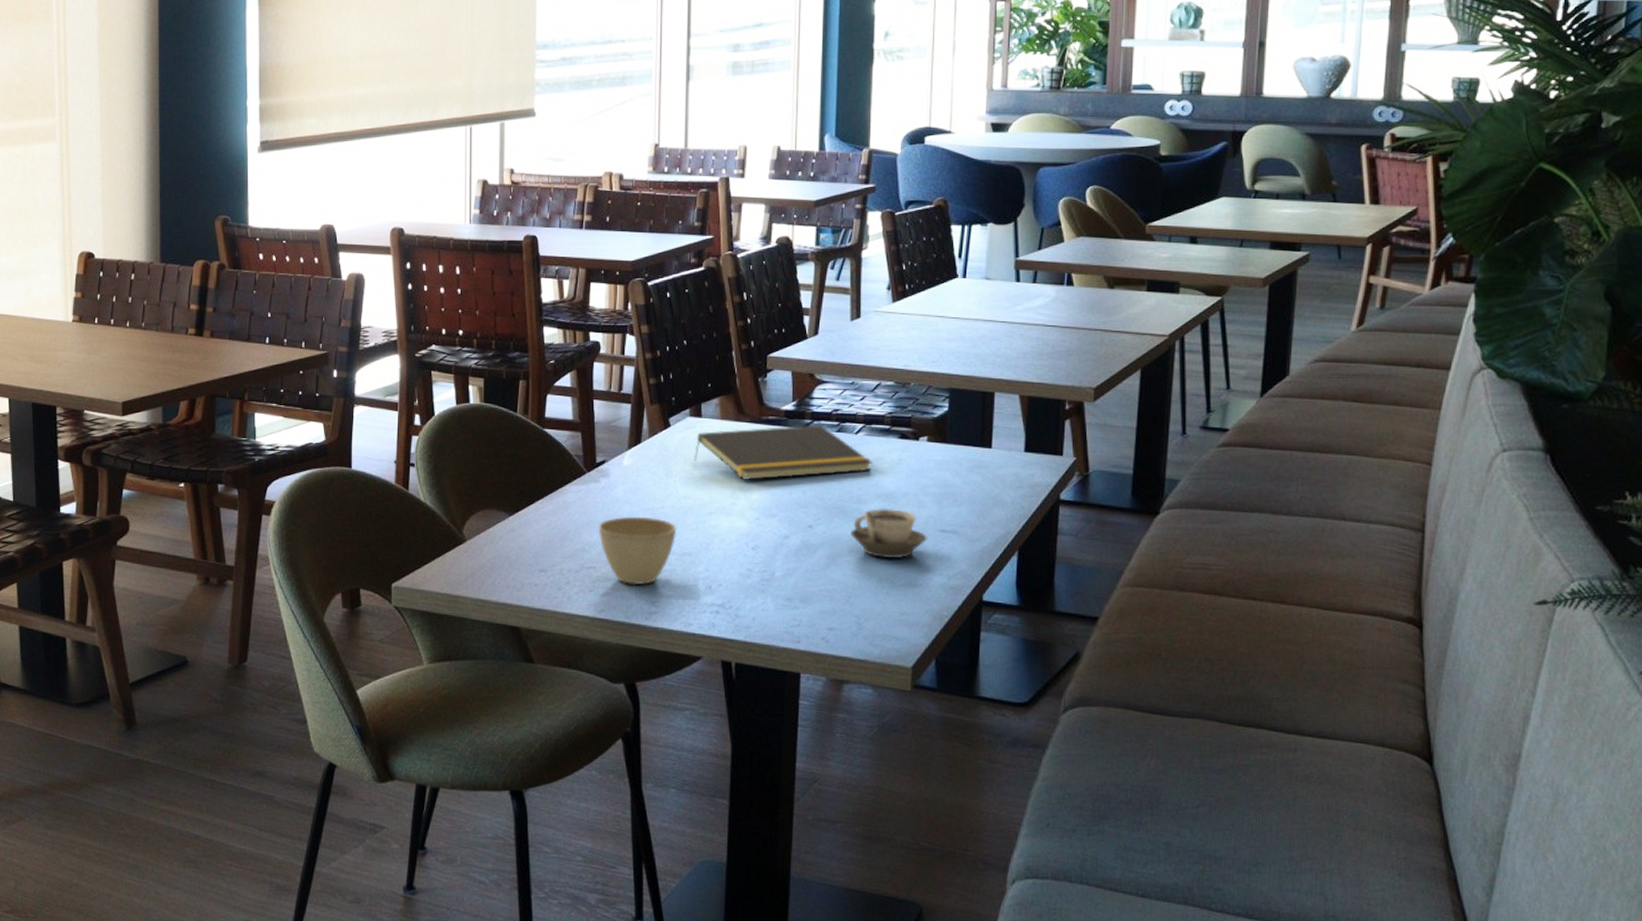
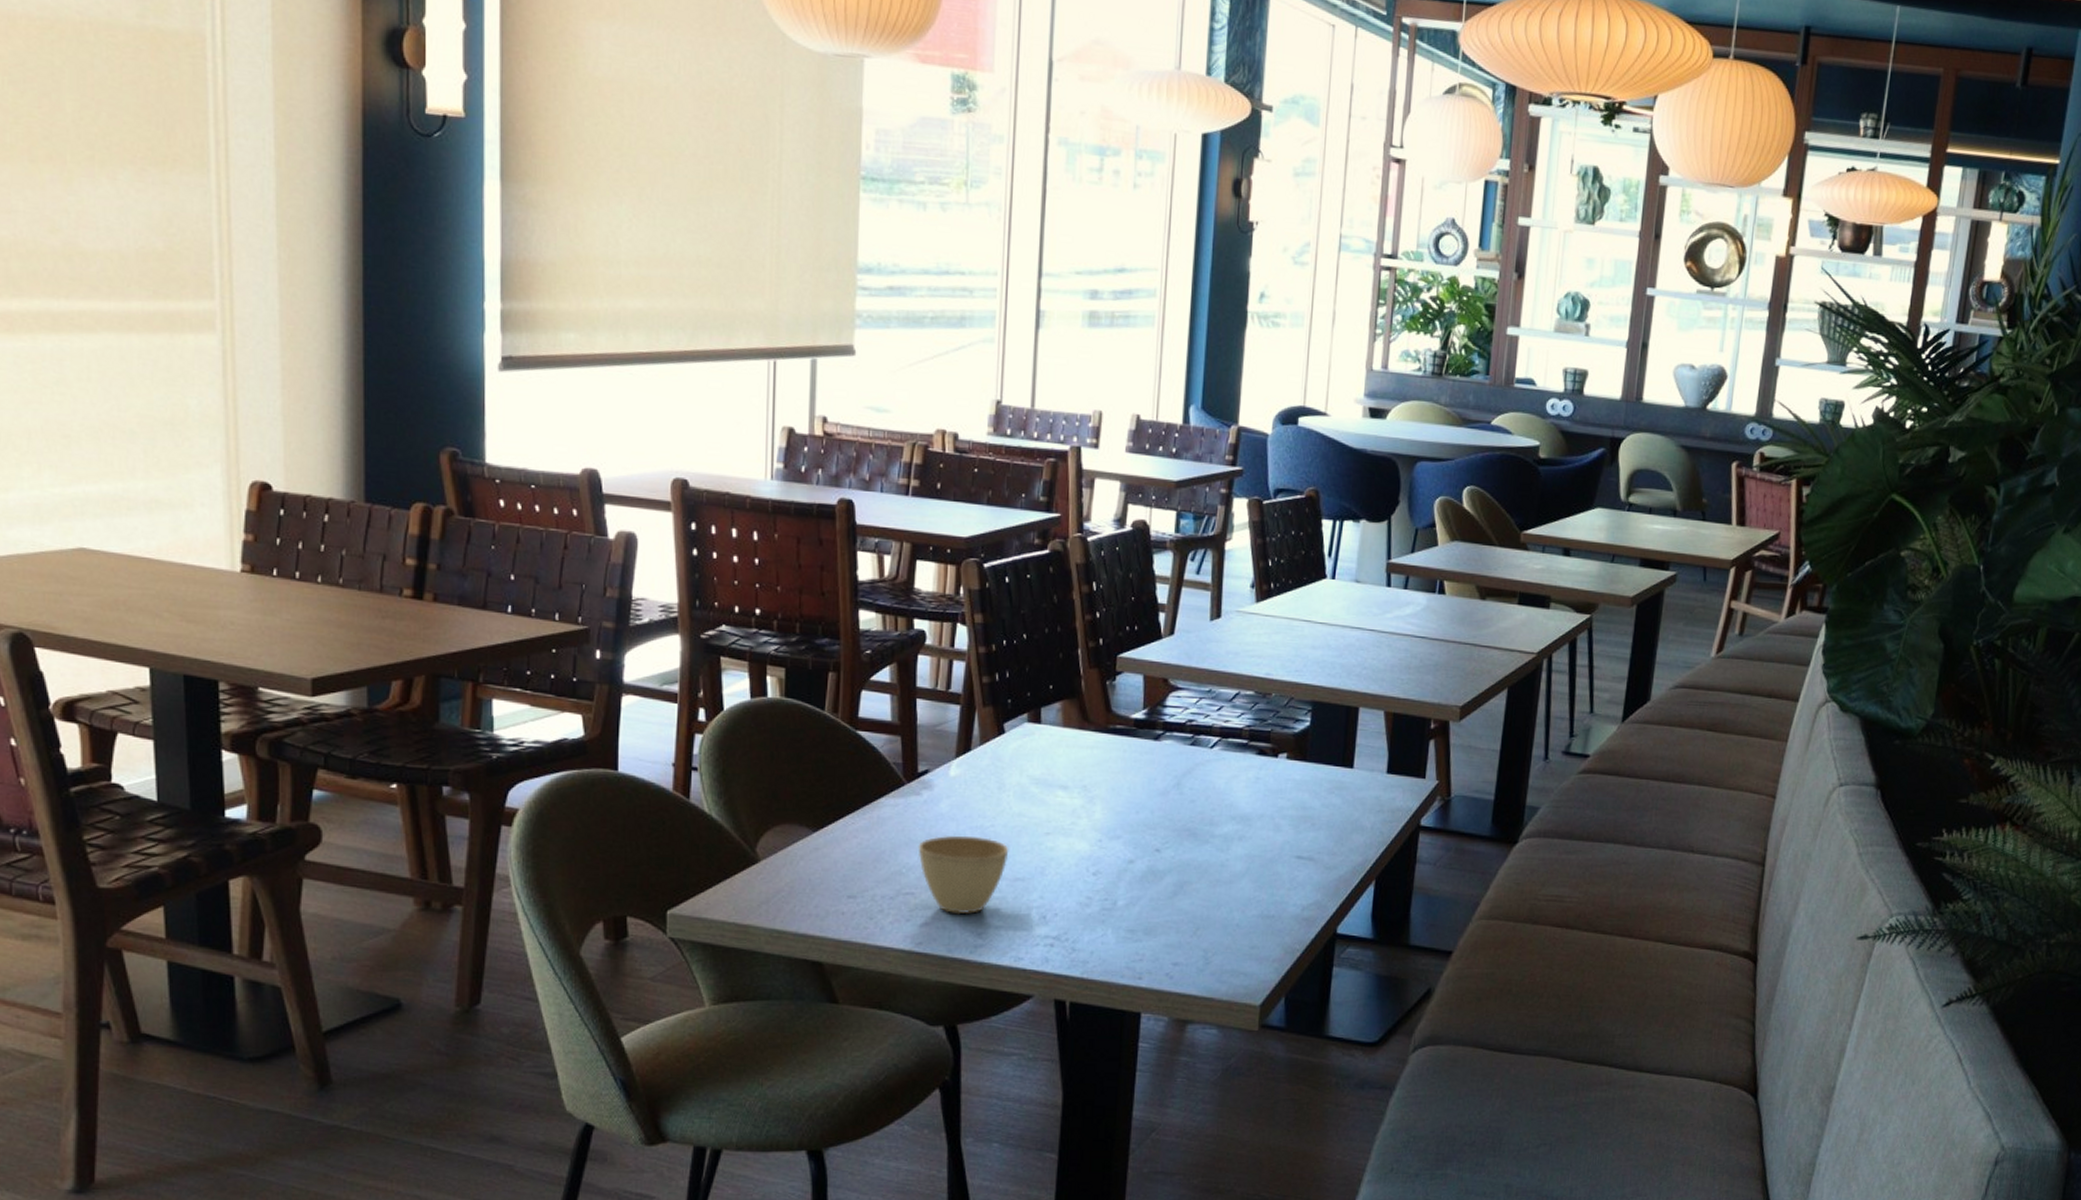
notepad: present [693,425,872,481] -> none [1030,736,1227,798]
cup: present [849,508,927,558] -> none [1199,831,1282,887]

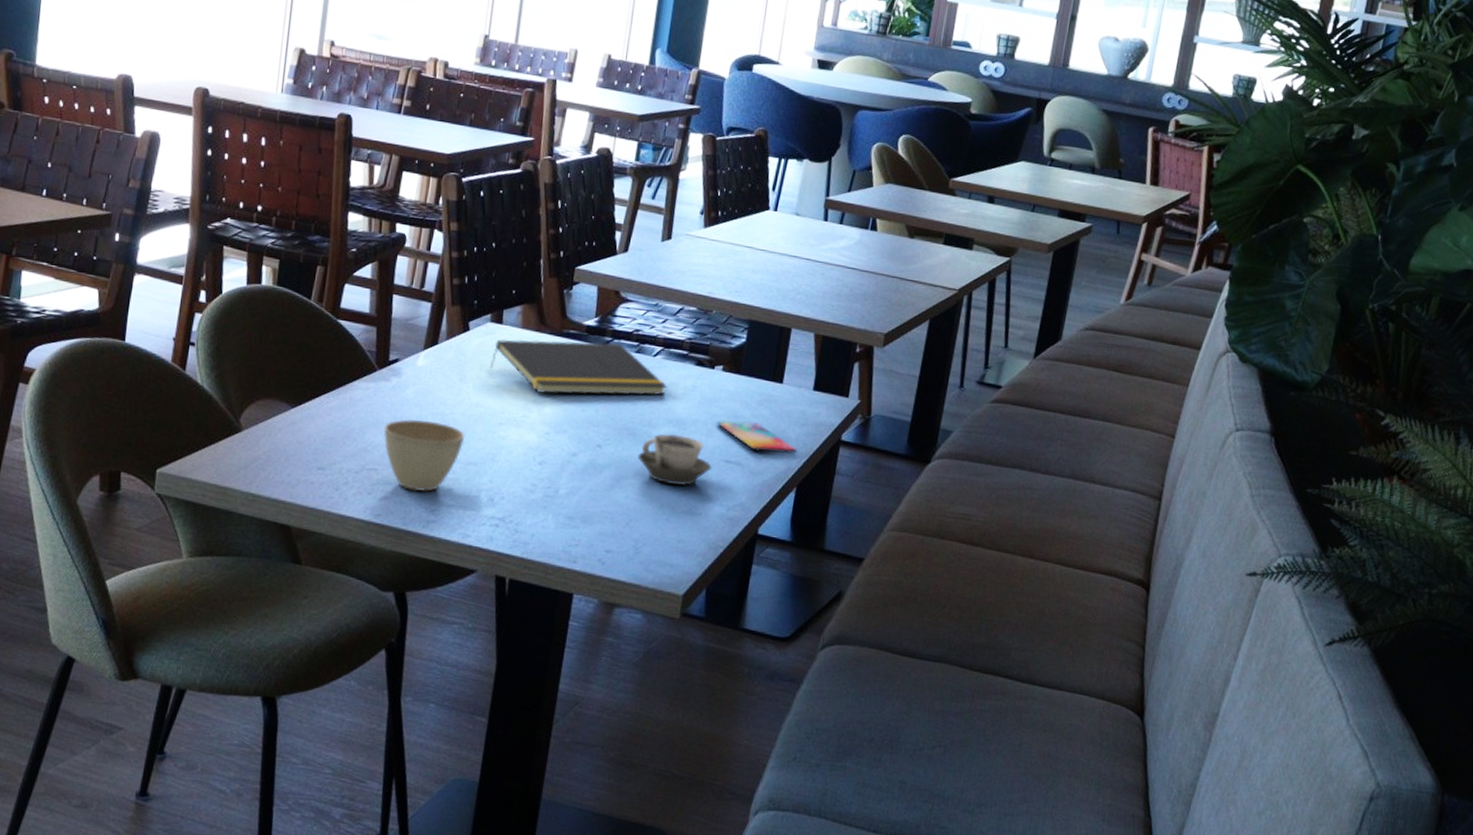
notepad: none [1030,736,1227,798] -> present [489,339,667,396]
cup: none [1199,831,1282,887] -> present [636,433,712,486]
smartphone: none [1285,811,1374,845] -> present [717,419,797,454]

